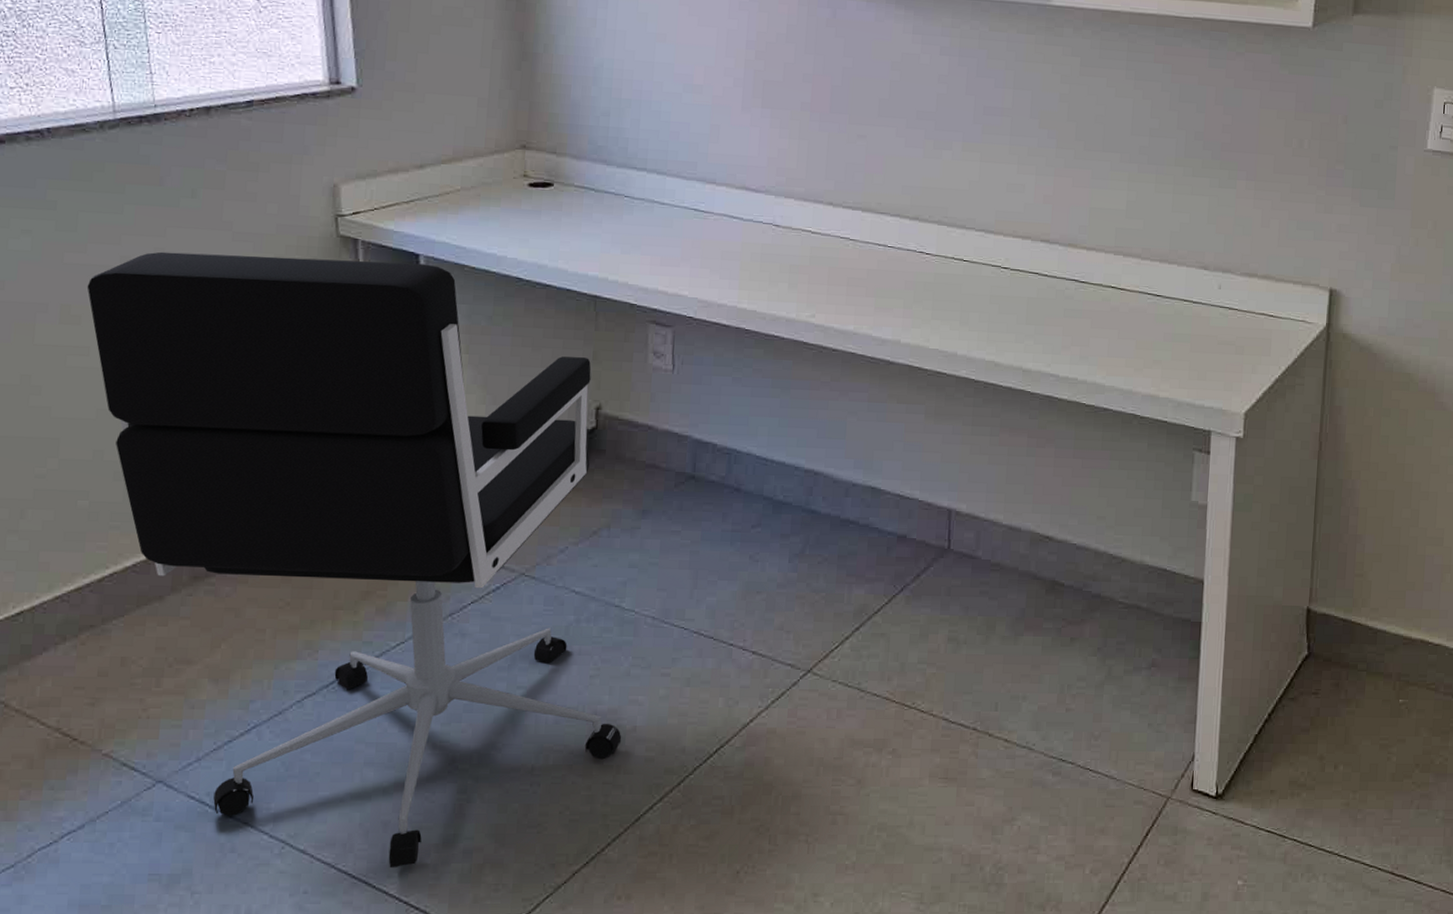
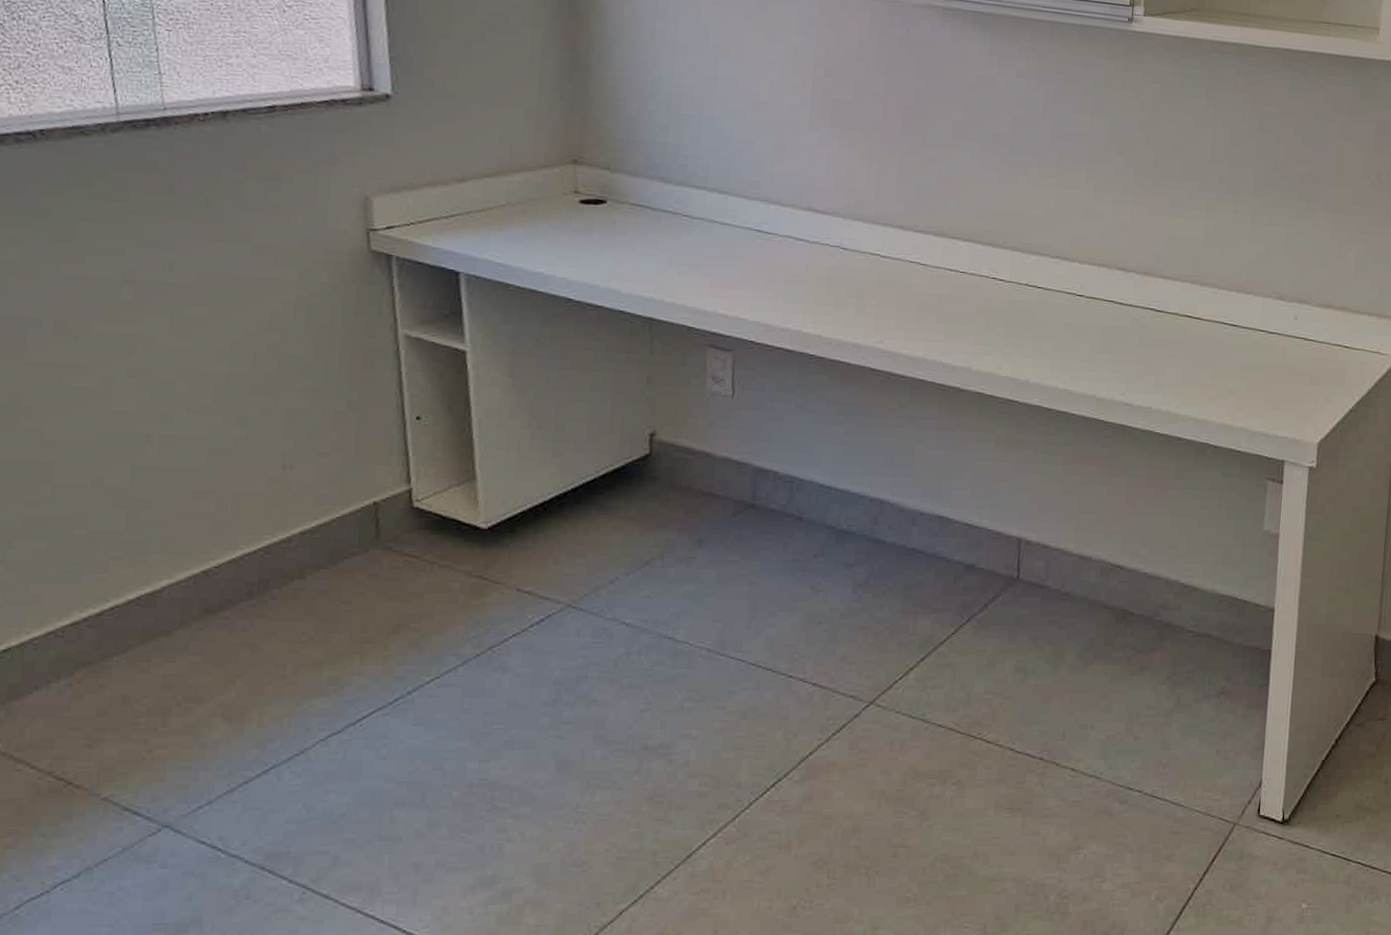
office chair: present [87,251,622,867] -> none [85,265,674,911]

